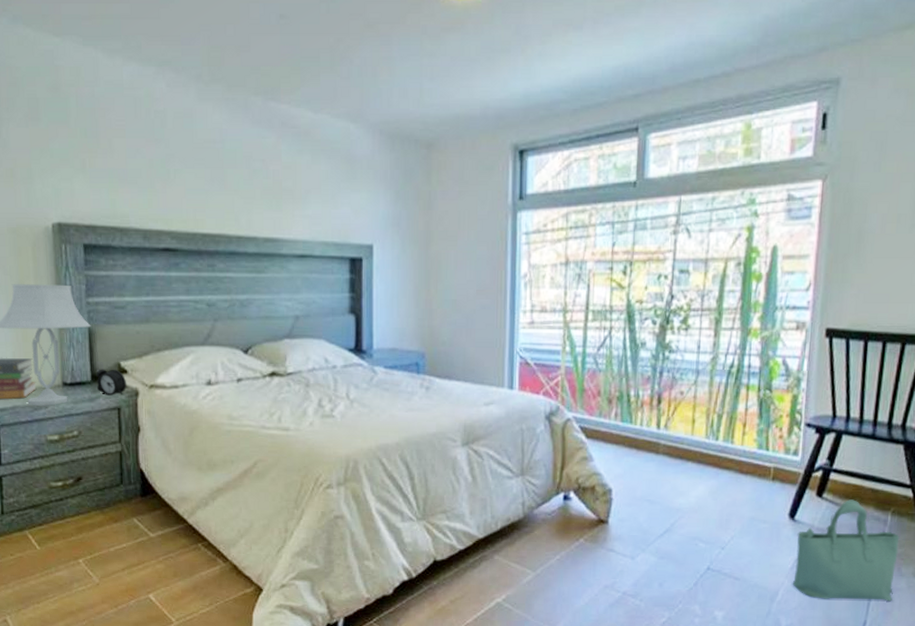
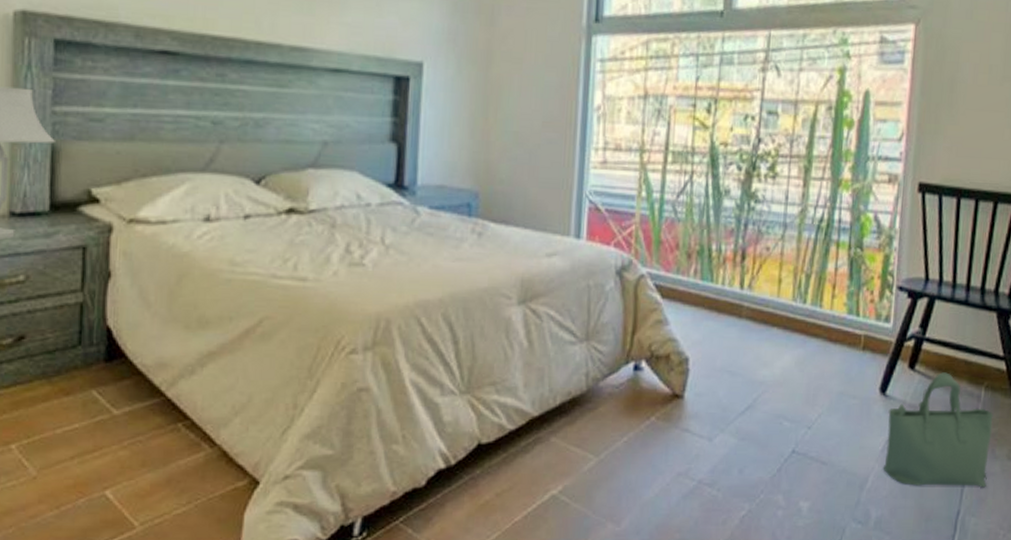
alarm clock: present [96,369,126,397] -> none [56,196,97,232]

